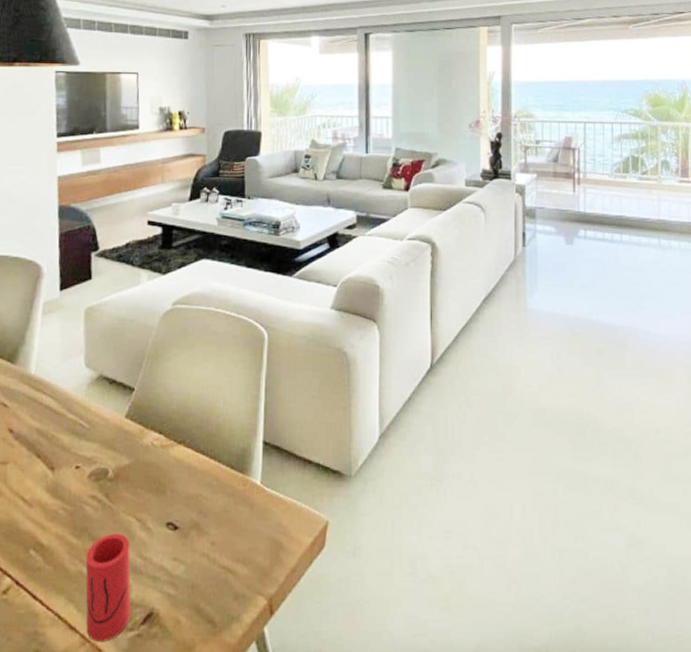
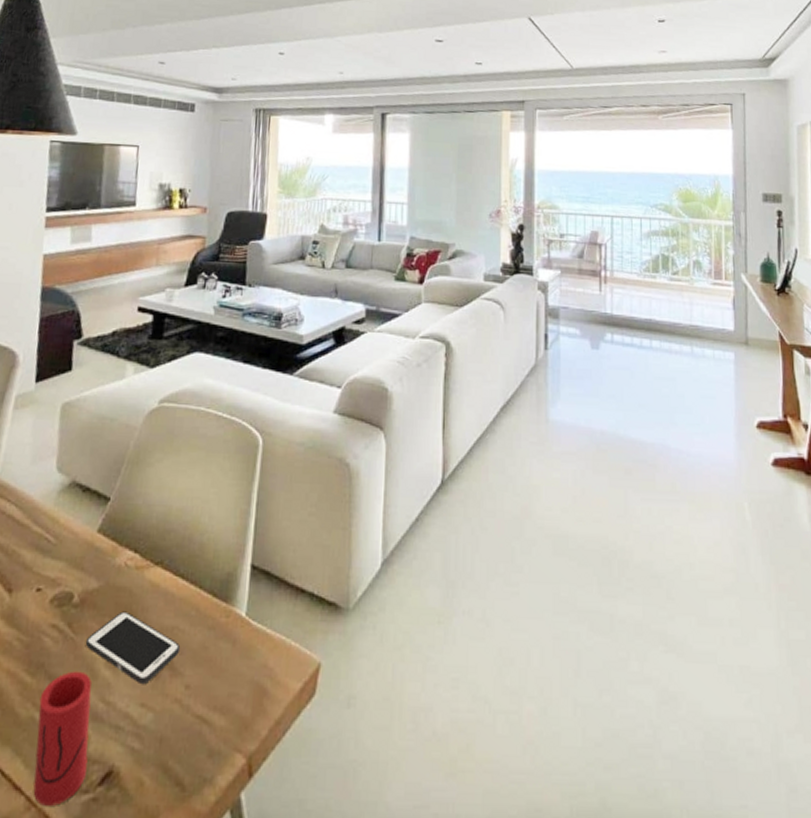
cell phone: none [121,483,205,543] -> present [85,611,181,685]

